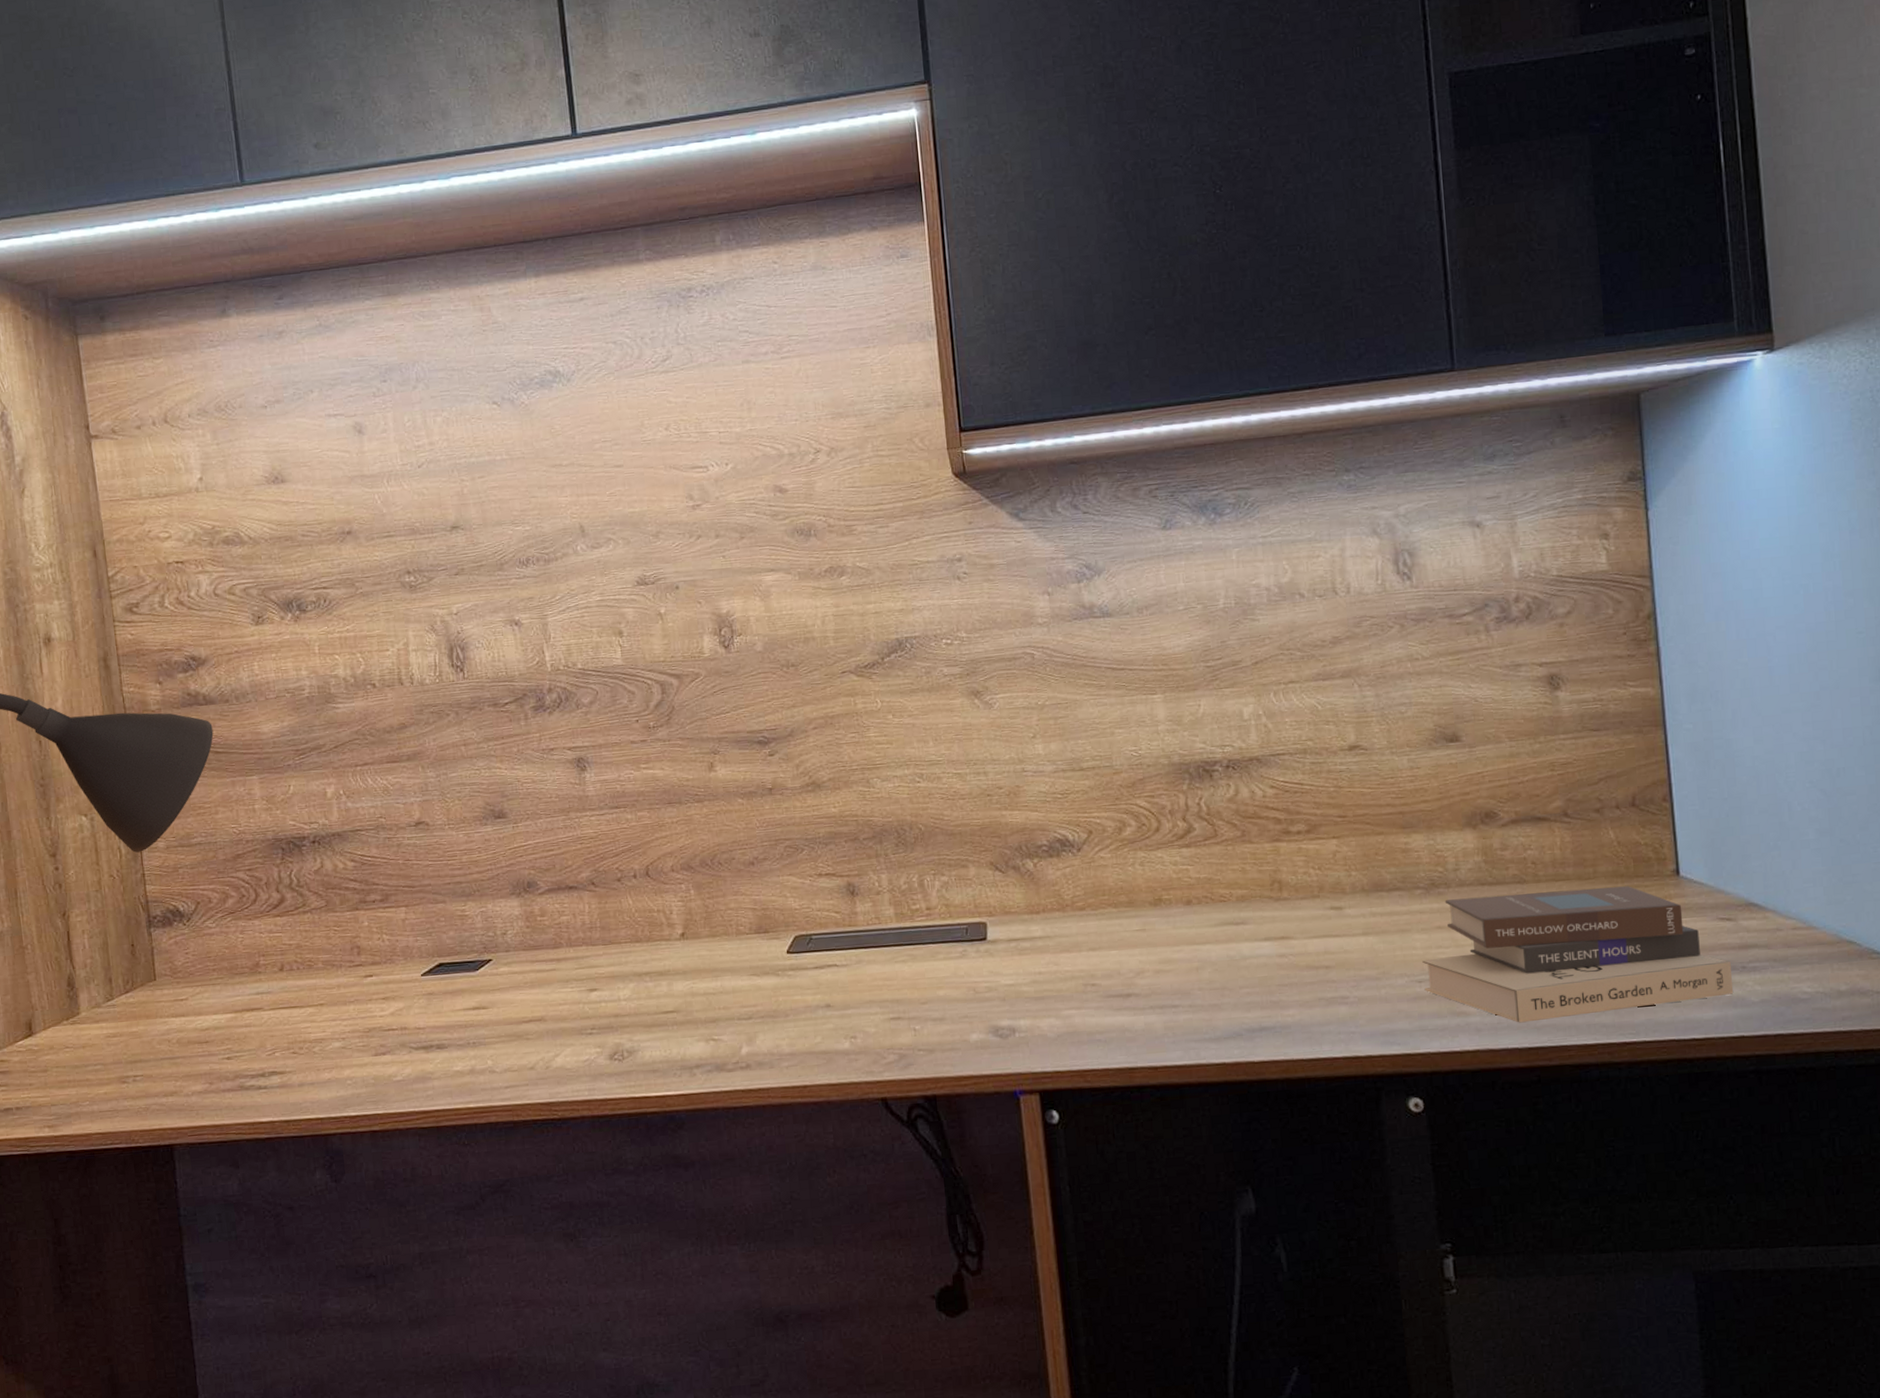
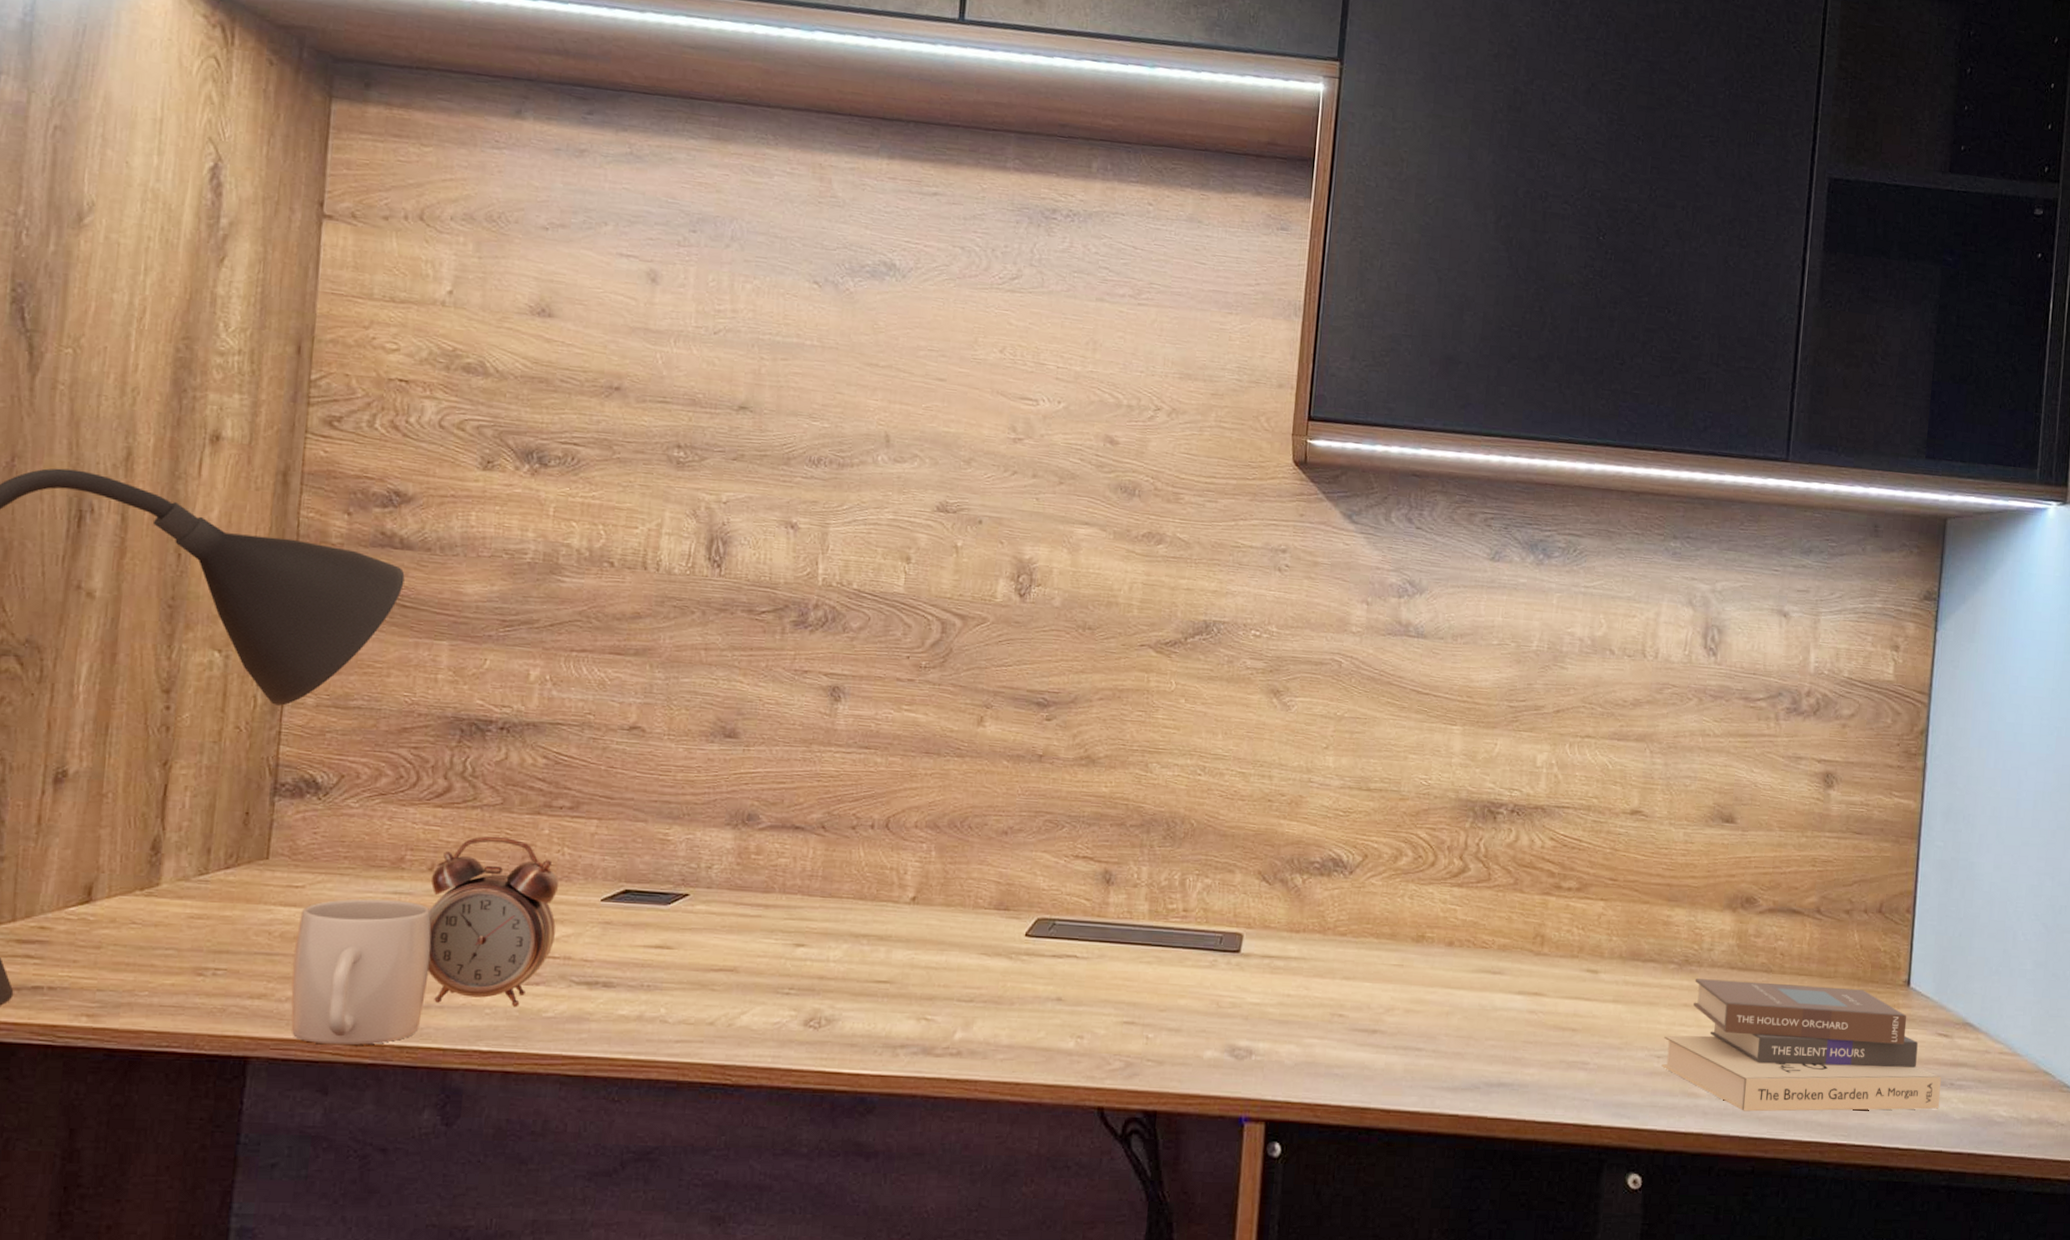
mug: none [189,999,299,1127] -> present [291,899,432,1046]
alarm clock: none [283,933,391,1081] -> present [428,836,559,1008]

